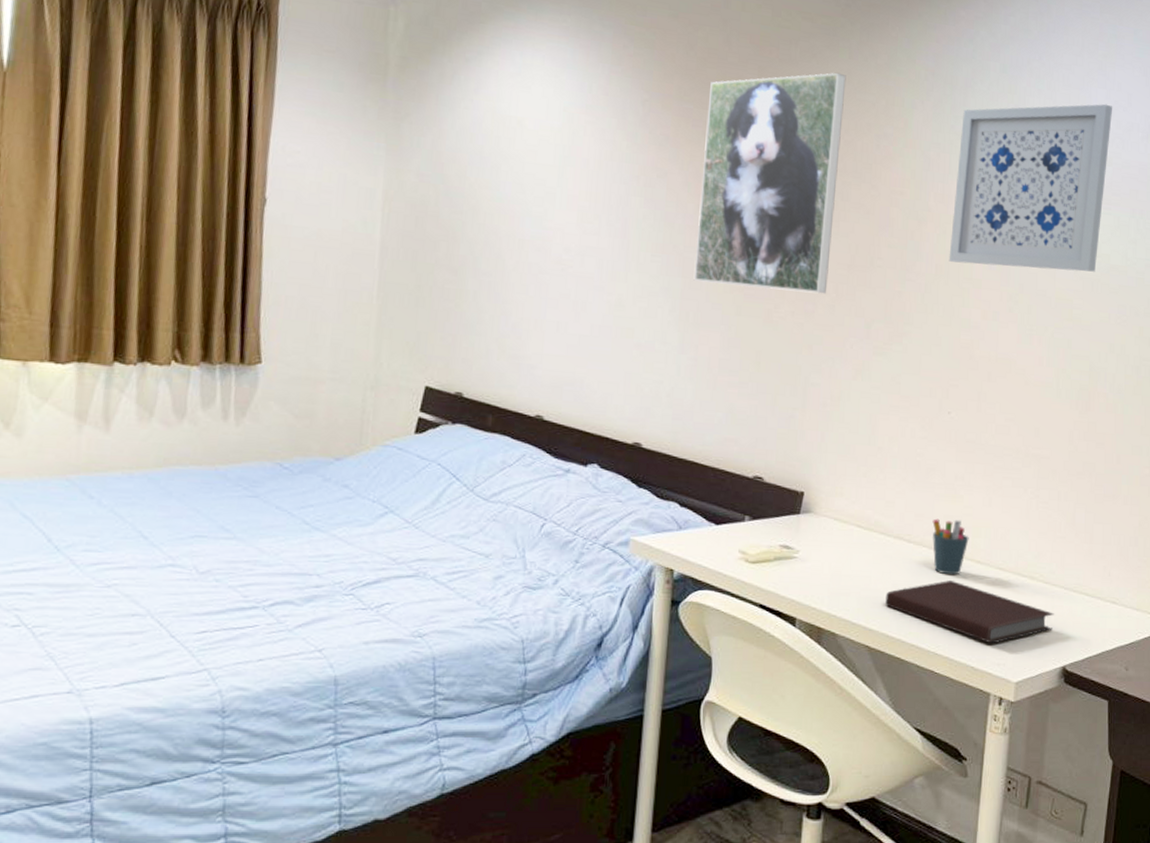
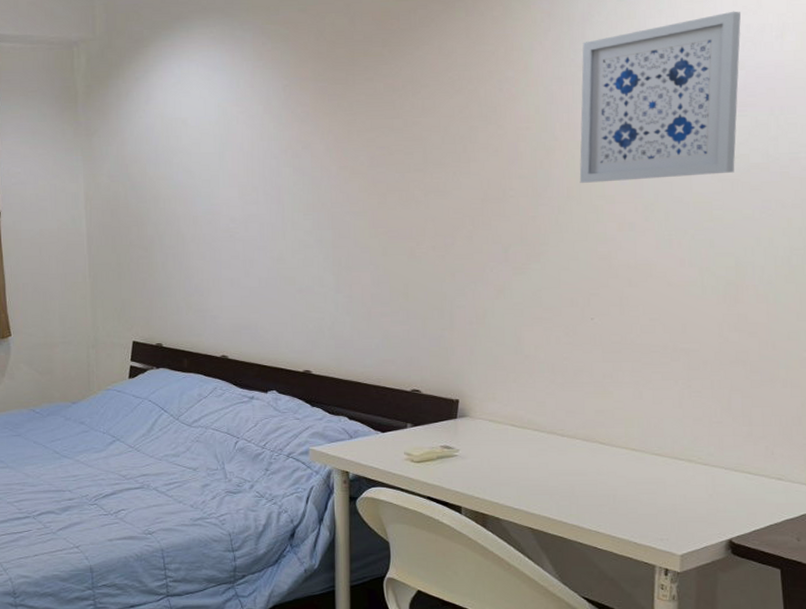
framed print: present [693,72,846,294] -> none [340,31,465,232]
notebook: present [885,580,1054,644] -> none [544,468,716,522]
pen holder: present [932,518,969,576] -> none [584,413,622,463]

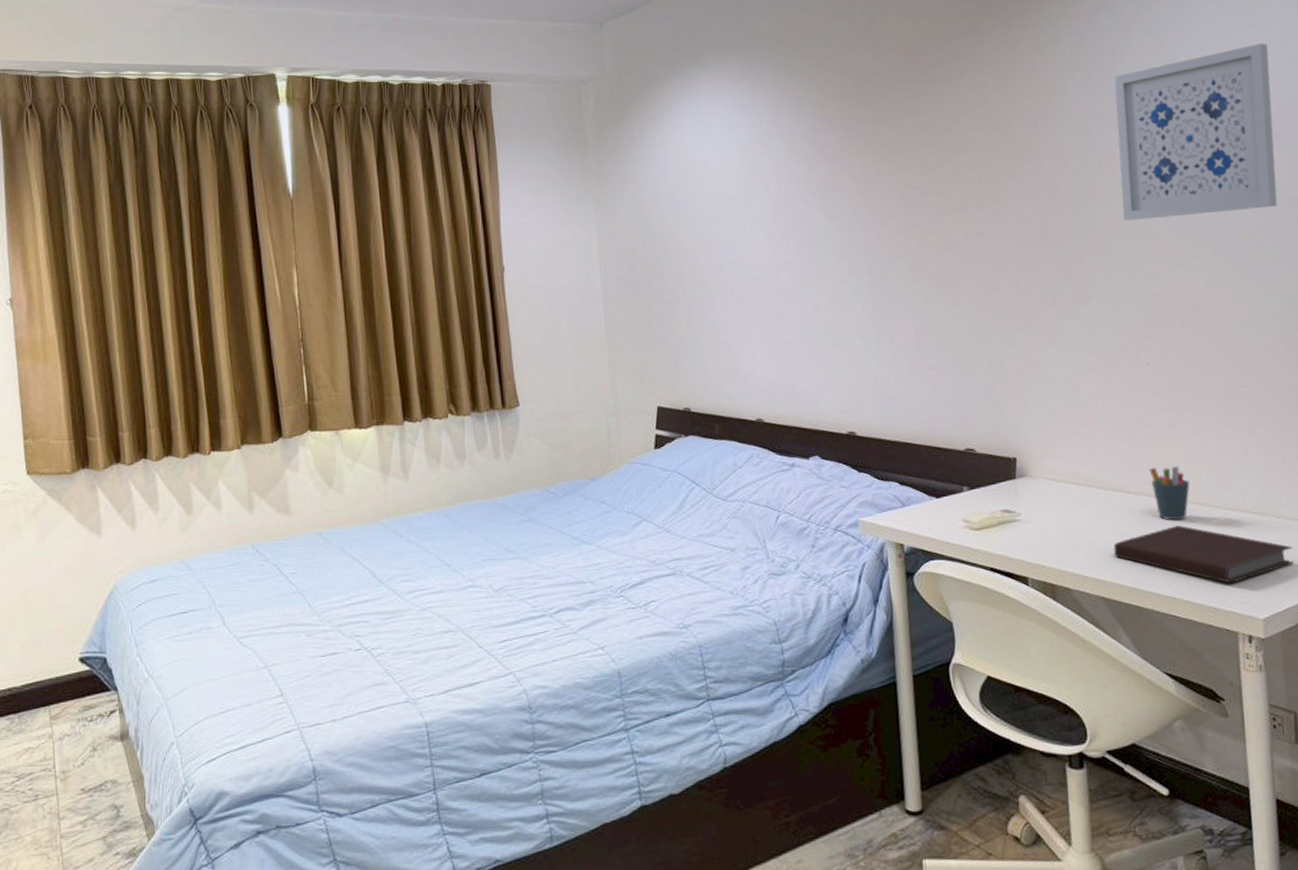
notebook: none [544,468,716,522] -> present [1113,525,1294,584]
pen holder: none [584,413,622,463] -> present [1149,466,1190,521]

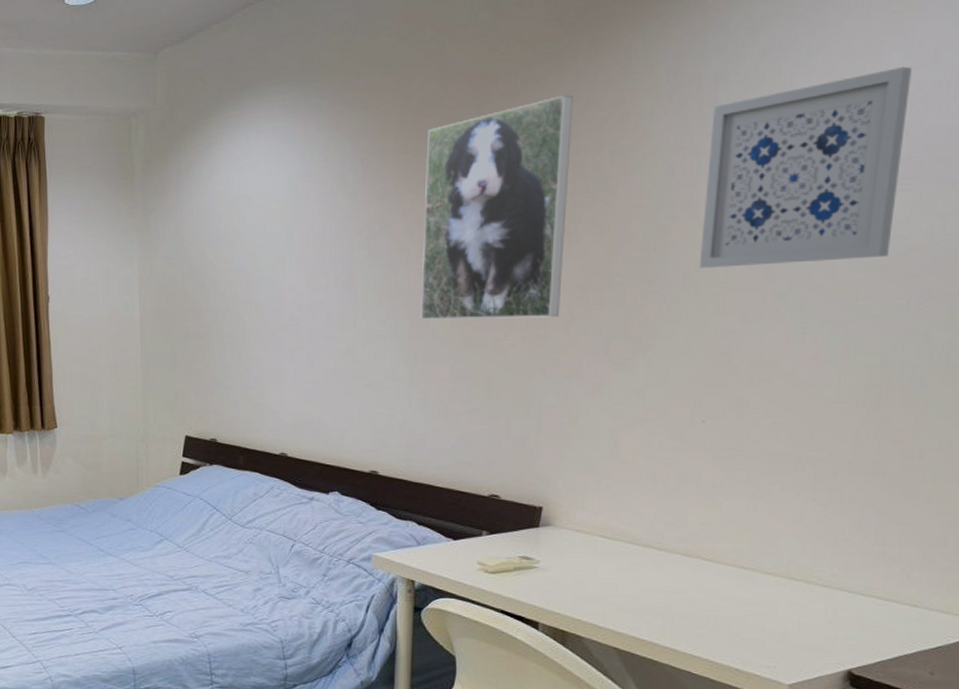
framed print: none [868,65,1008,278] -> present [420,94,574,321]
notebook: present [1113,525,1294,584] -> none [634,586,836,647]
pen holder: present [1149,466,1190,521] -> none [686,526,730,581]

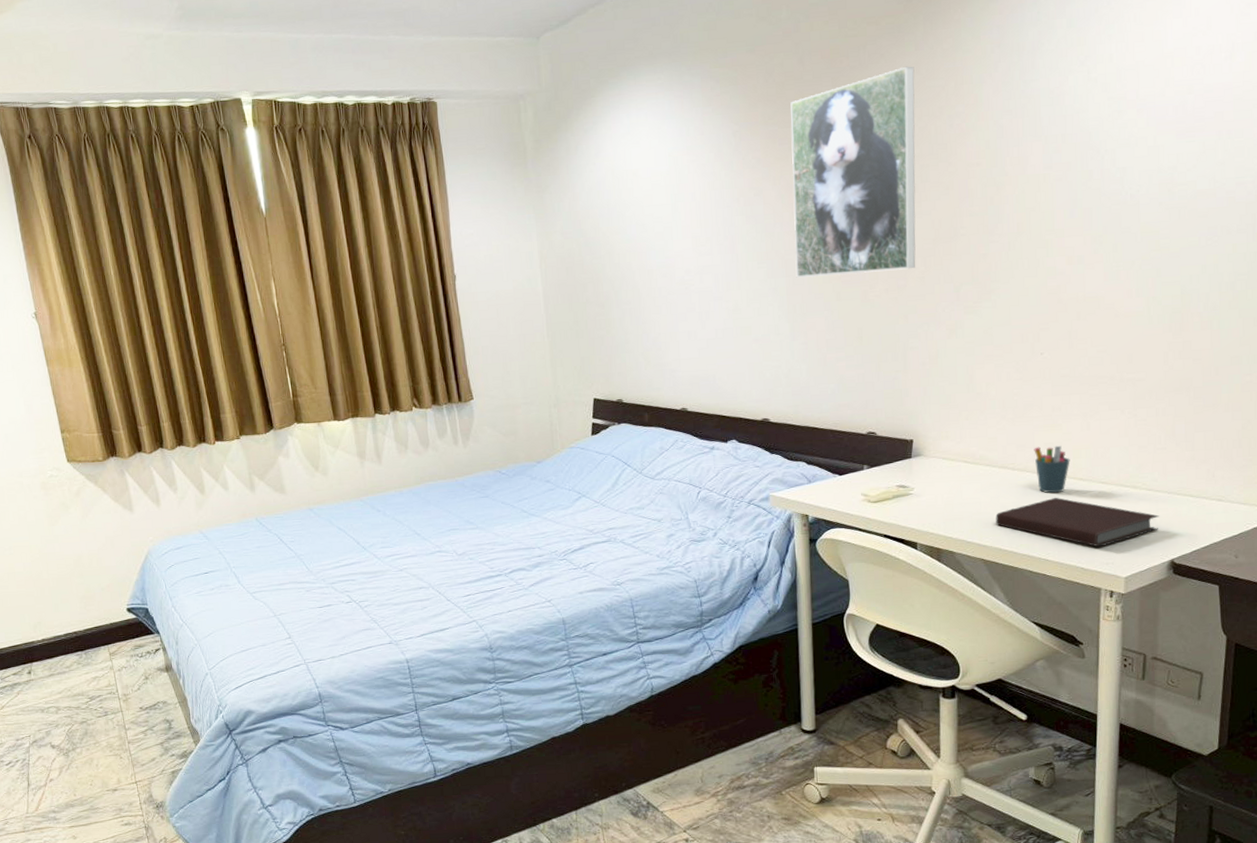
notebook: none [634,586,836,647] -> present [996,498,1159,547]
pen holder: none [686,526,730,581] -> present [1034,445,1070,494]
wall art: present [699,66,911,268] -> none [1029,32,1190,218]

